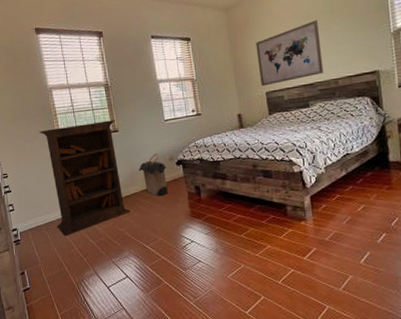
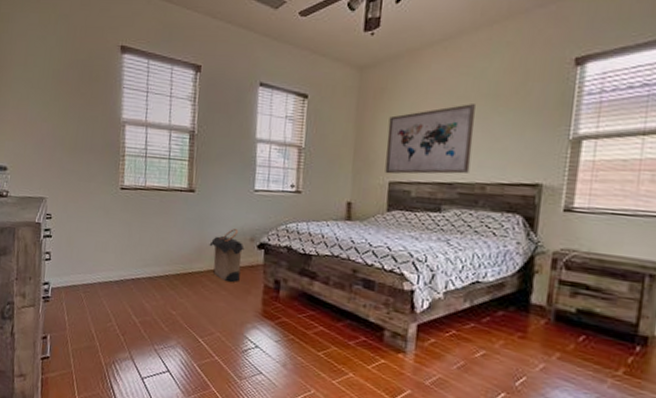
bookcase: present [38,120,131,237] -> none [96,171,195,306]

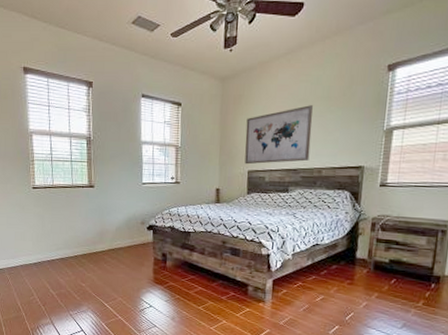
laundry hamper: present [209,229,245,283] -> none [108,215,137,258]

